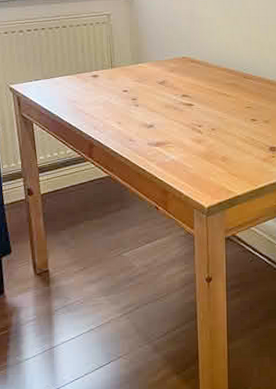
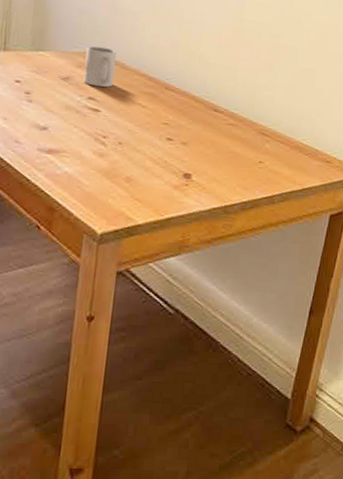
mug: none [176,51,201,85] -> present [83,46,117,88]

